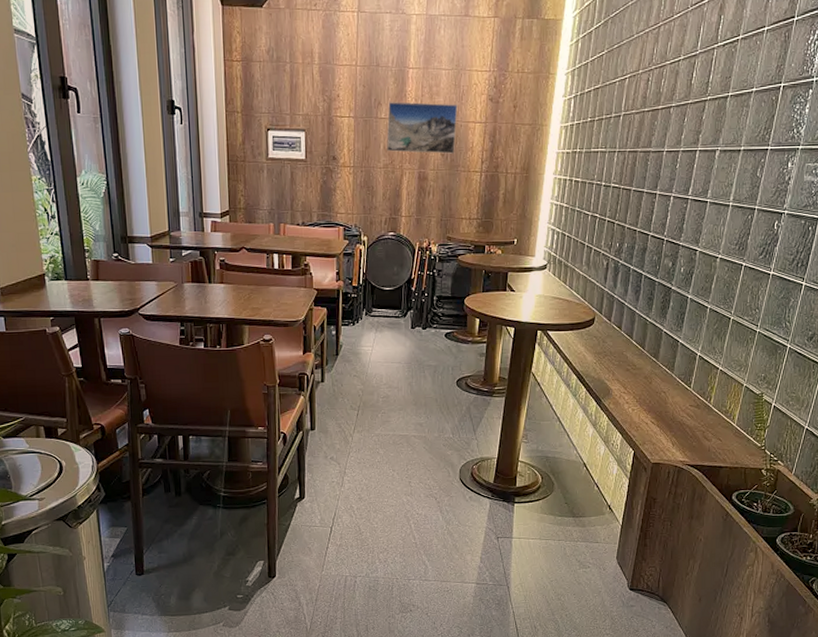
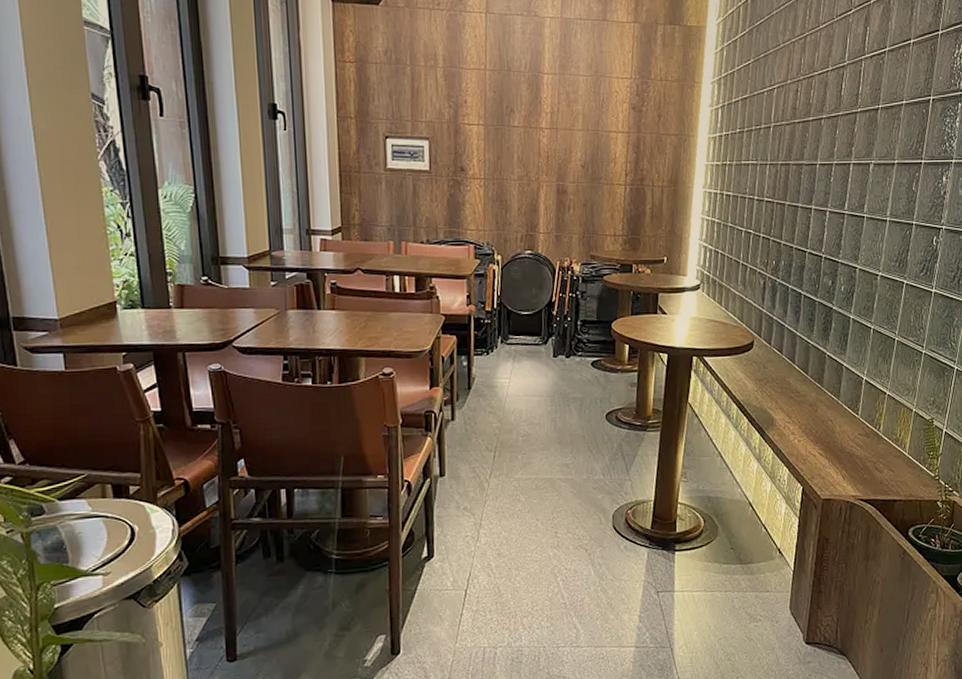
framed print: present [387,102,458,154] -> none [521,109,598,166]

